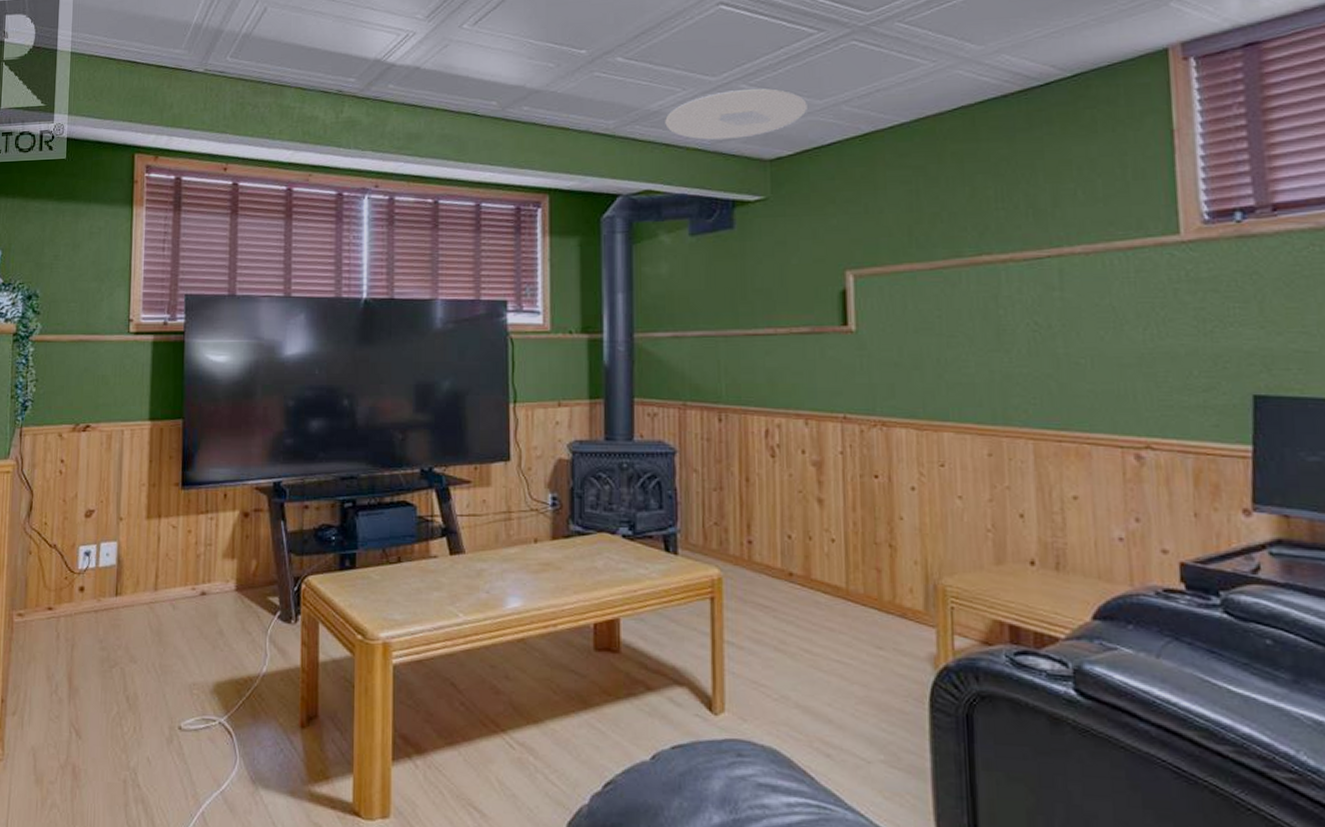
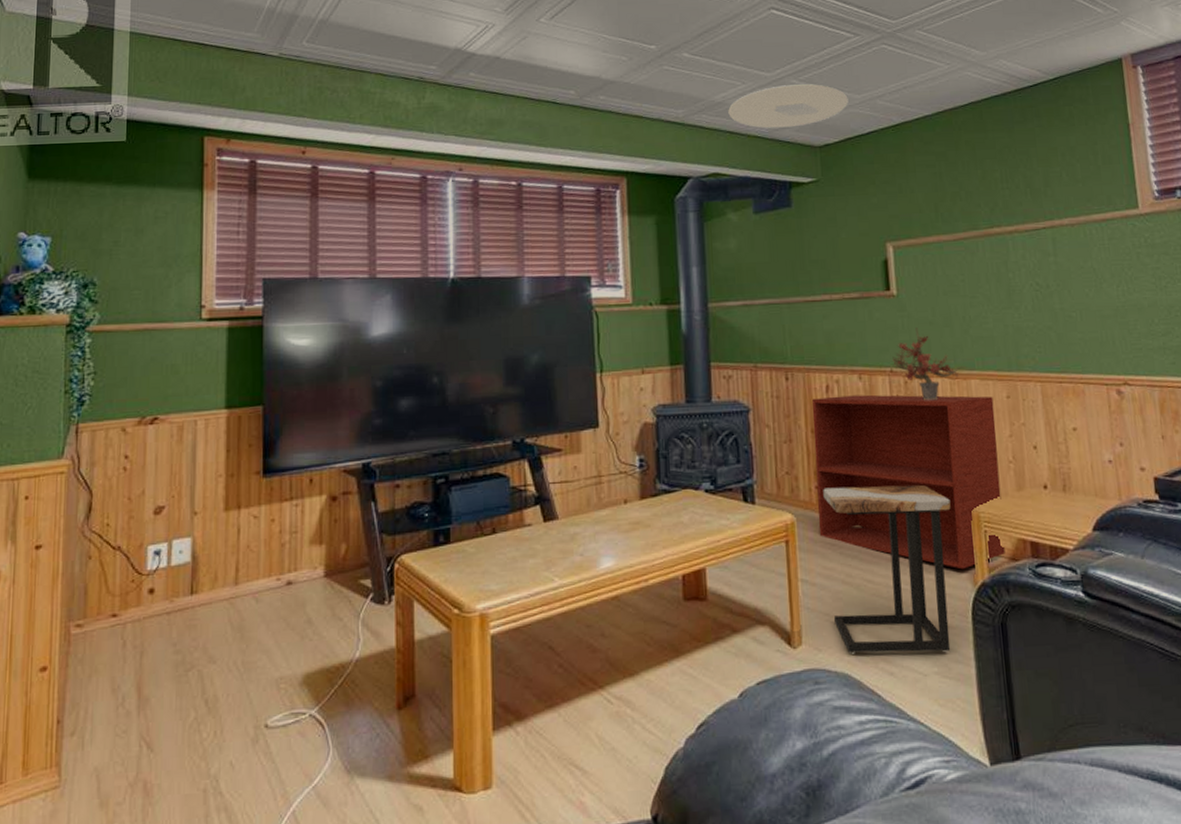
tv stand: none [747,442,976,649] -> present [811,394,1005,570]
side table: none [756,543,910,741] -> present [823,484,951,654]
potted plant: none [847,369,938,454] -> present [892,327,966,401]

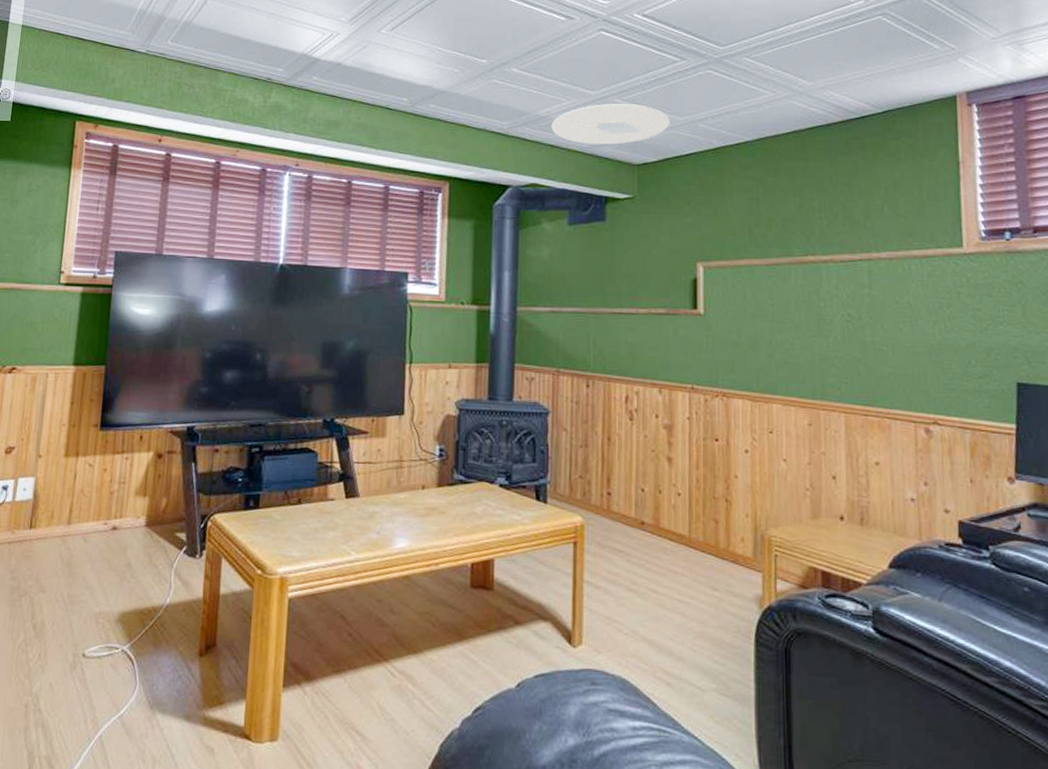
tv stand: present [811,394,1005,570] -> none [607,407,795,591]
side table: present [823,484,951,654] -> none [614,495,742,671]
potted plant: present [892,327,966,401] -> none [694,348,769,421]

